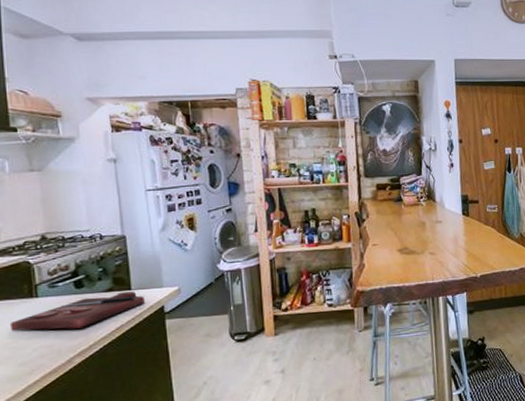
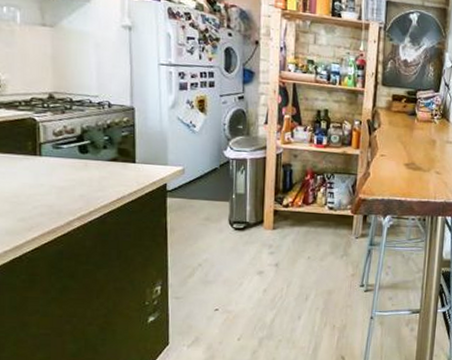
cutting board: present [9,291,146,331] -> none [11,164,149,193]

